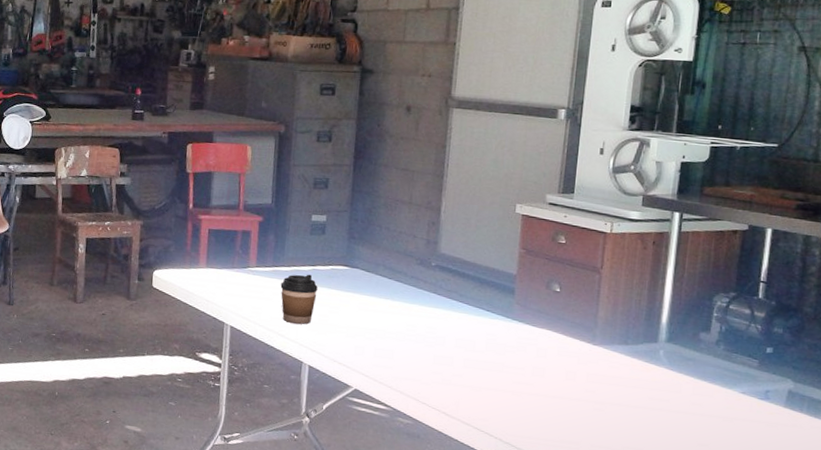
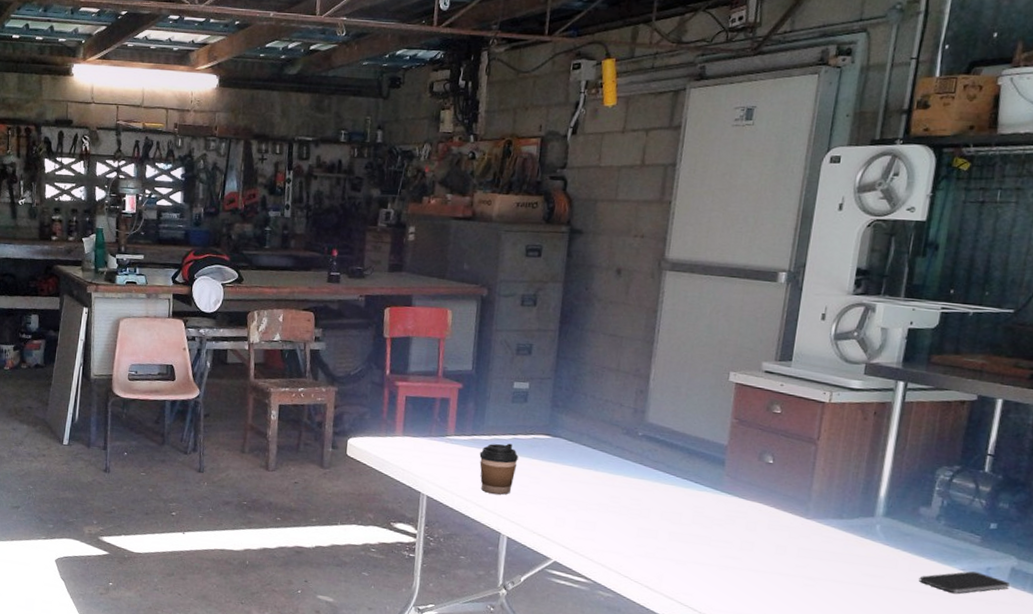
smartphone: none [703,394,788,416] -> present [920,571,1010,594]

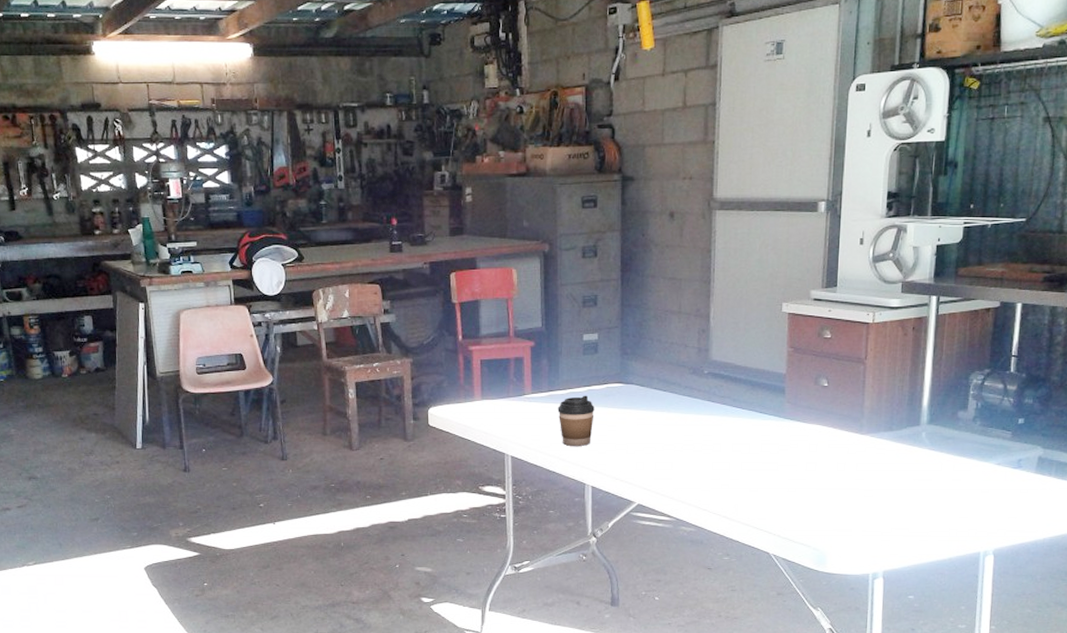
smartphone: present [920,571,1010,594] -> none [963,465,1038,486]

